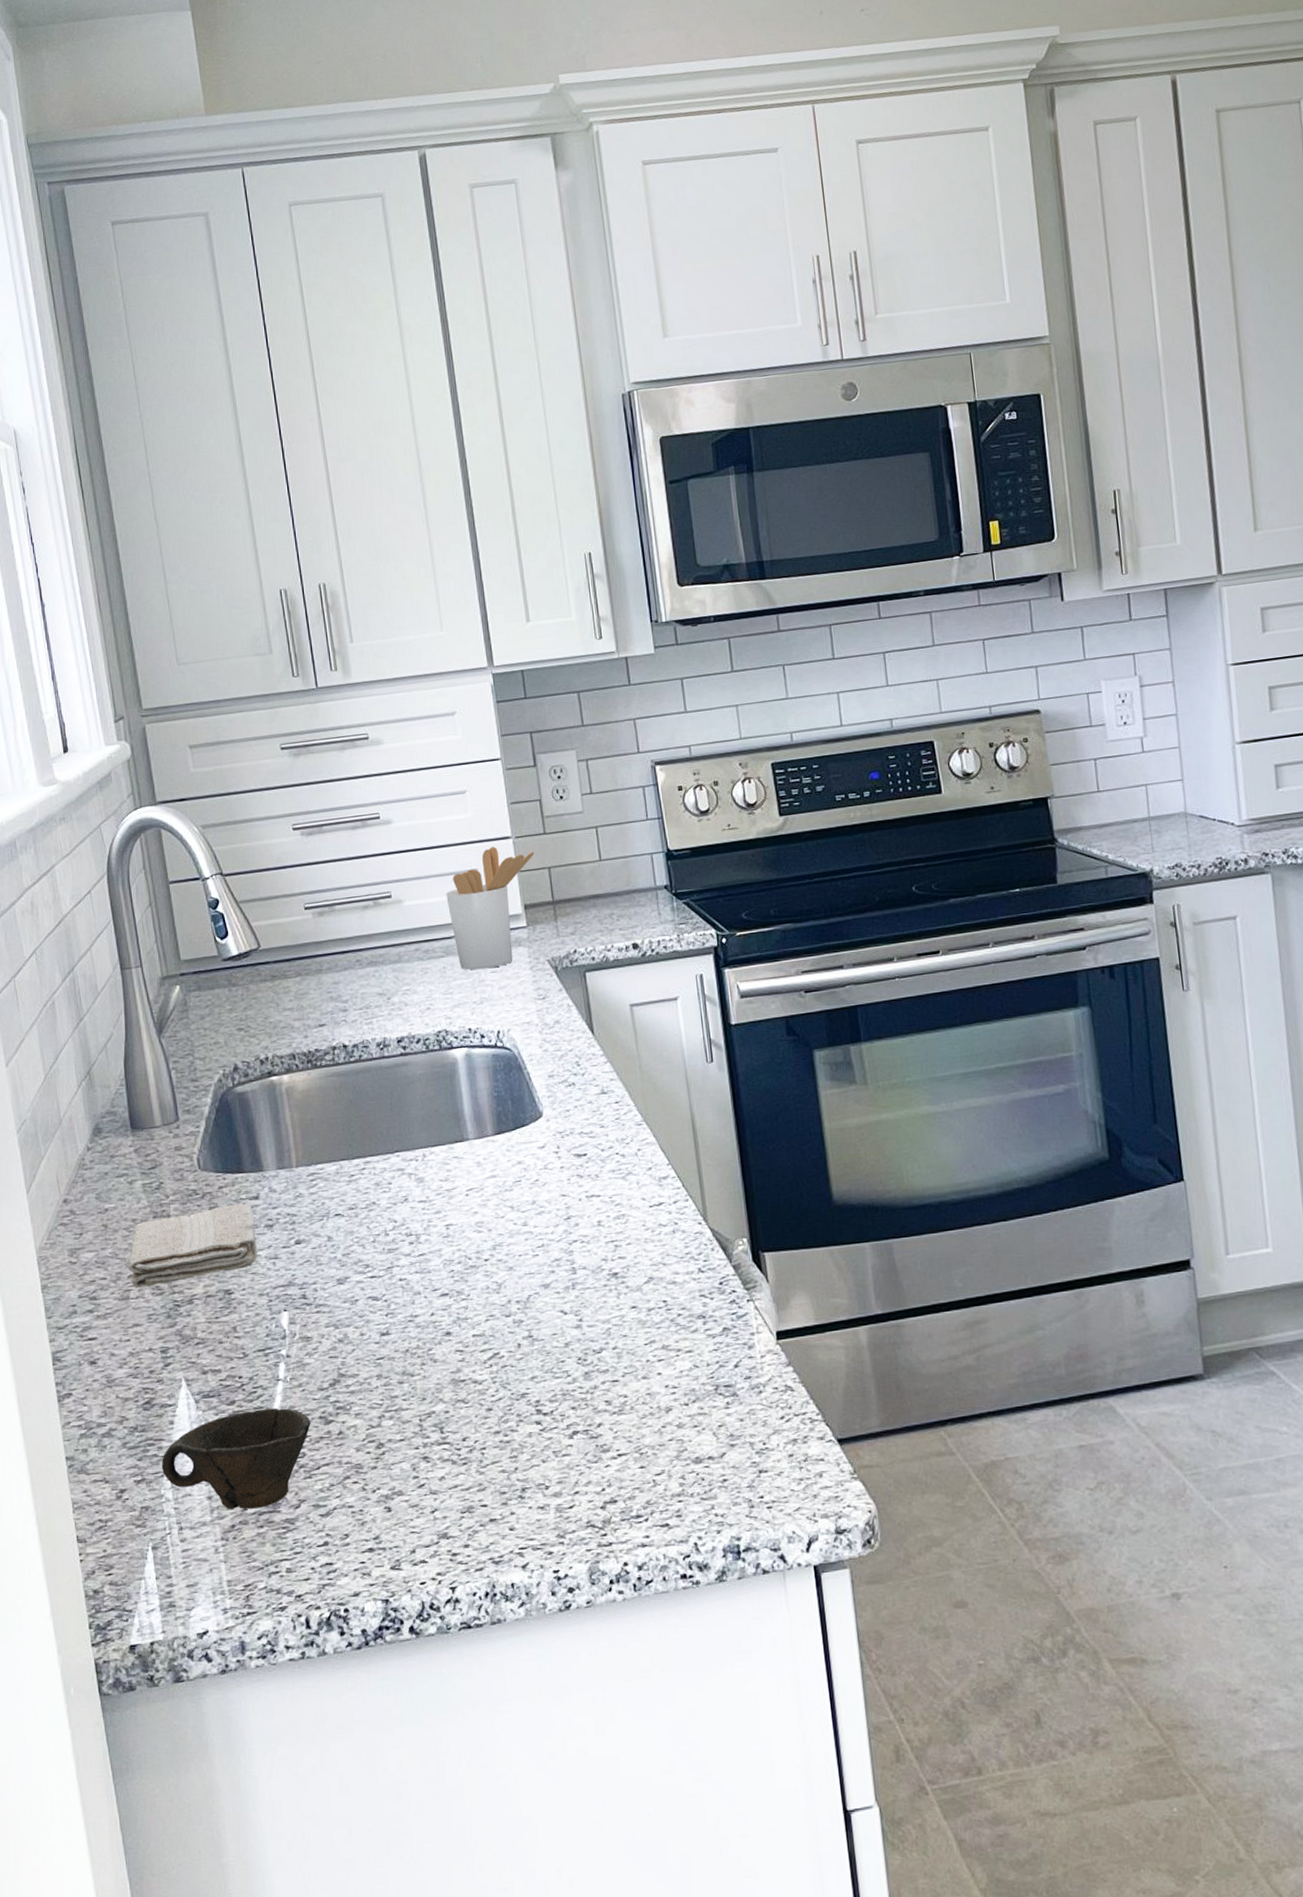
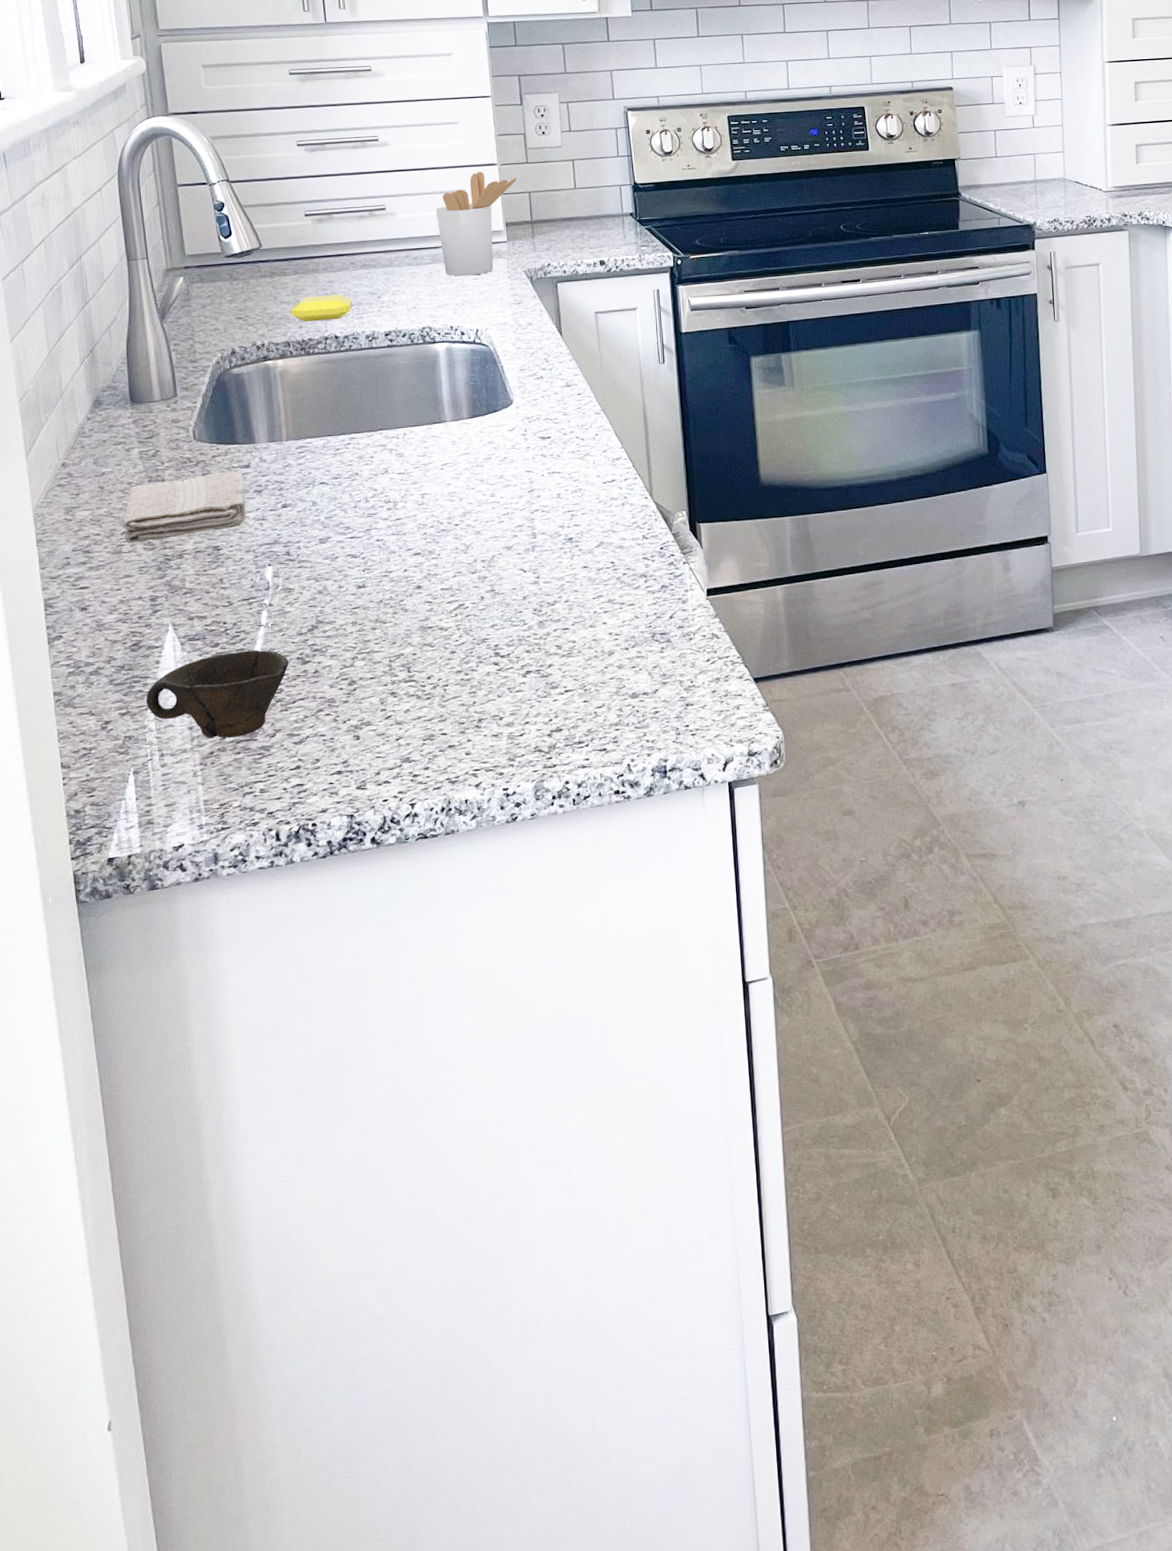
soap bar: none [294,997,361,1031] -> present [290,294,353,322]

